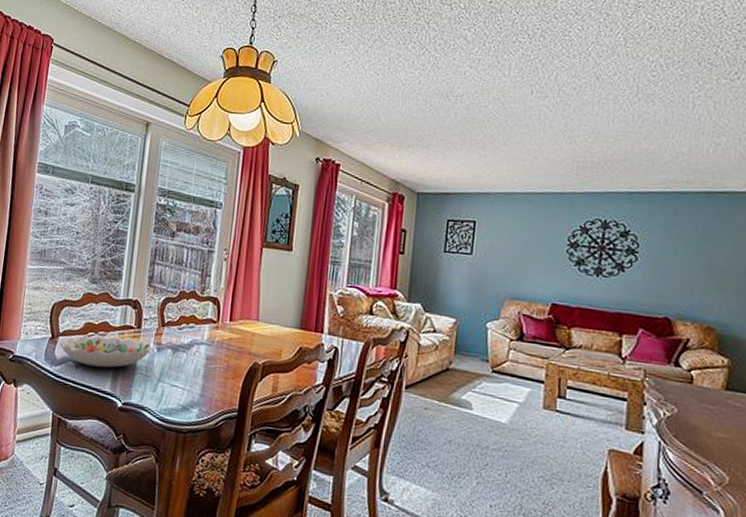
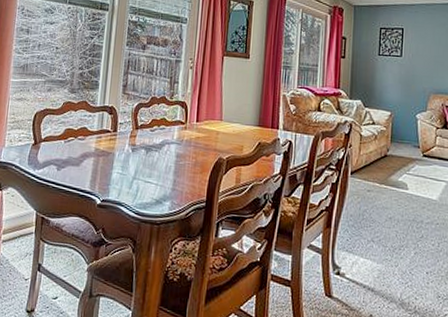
decorative bowl: present [59,335,152,368] -> none [41,139,127,169]

